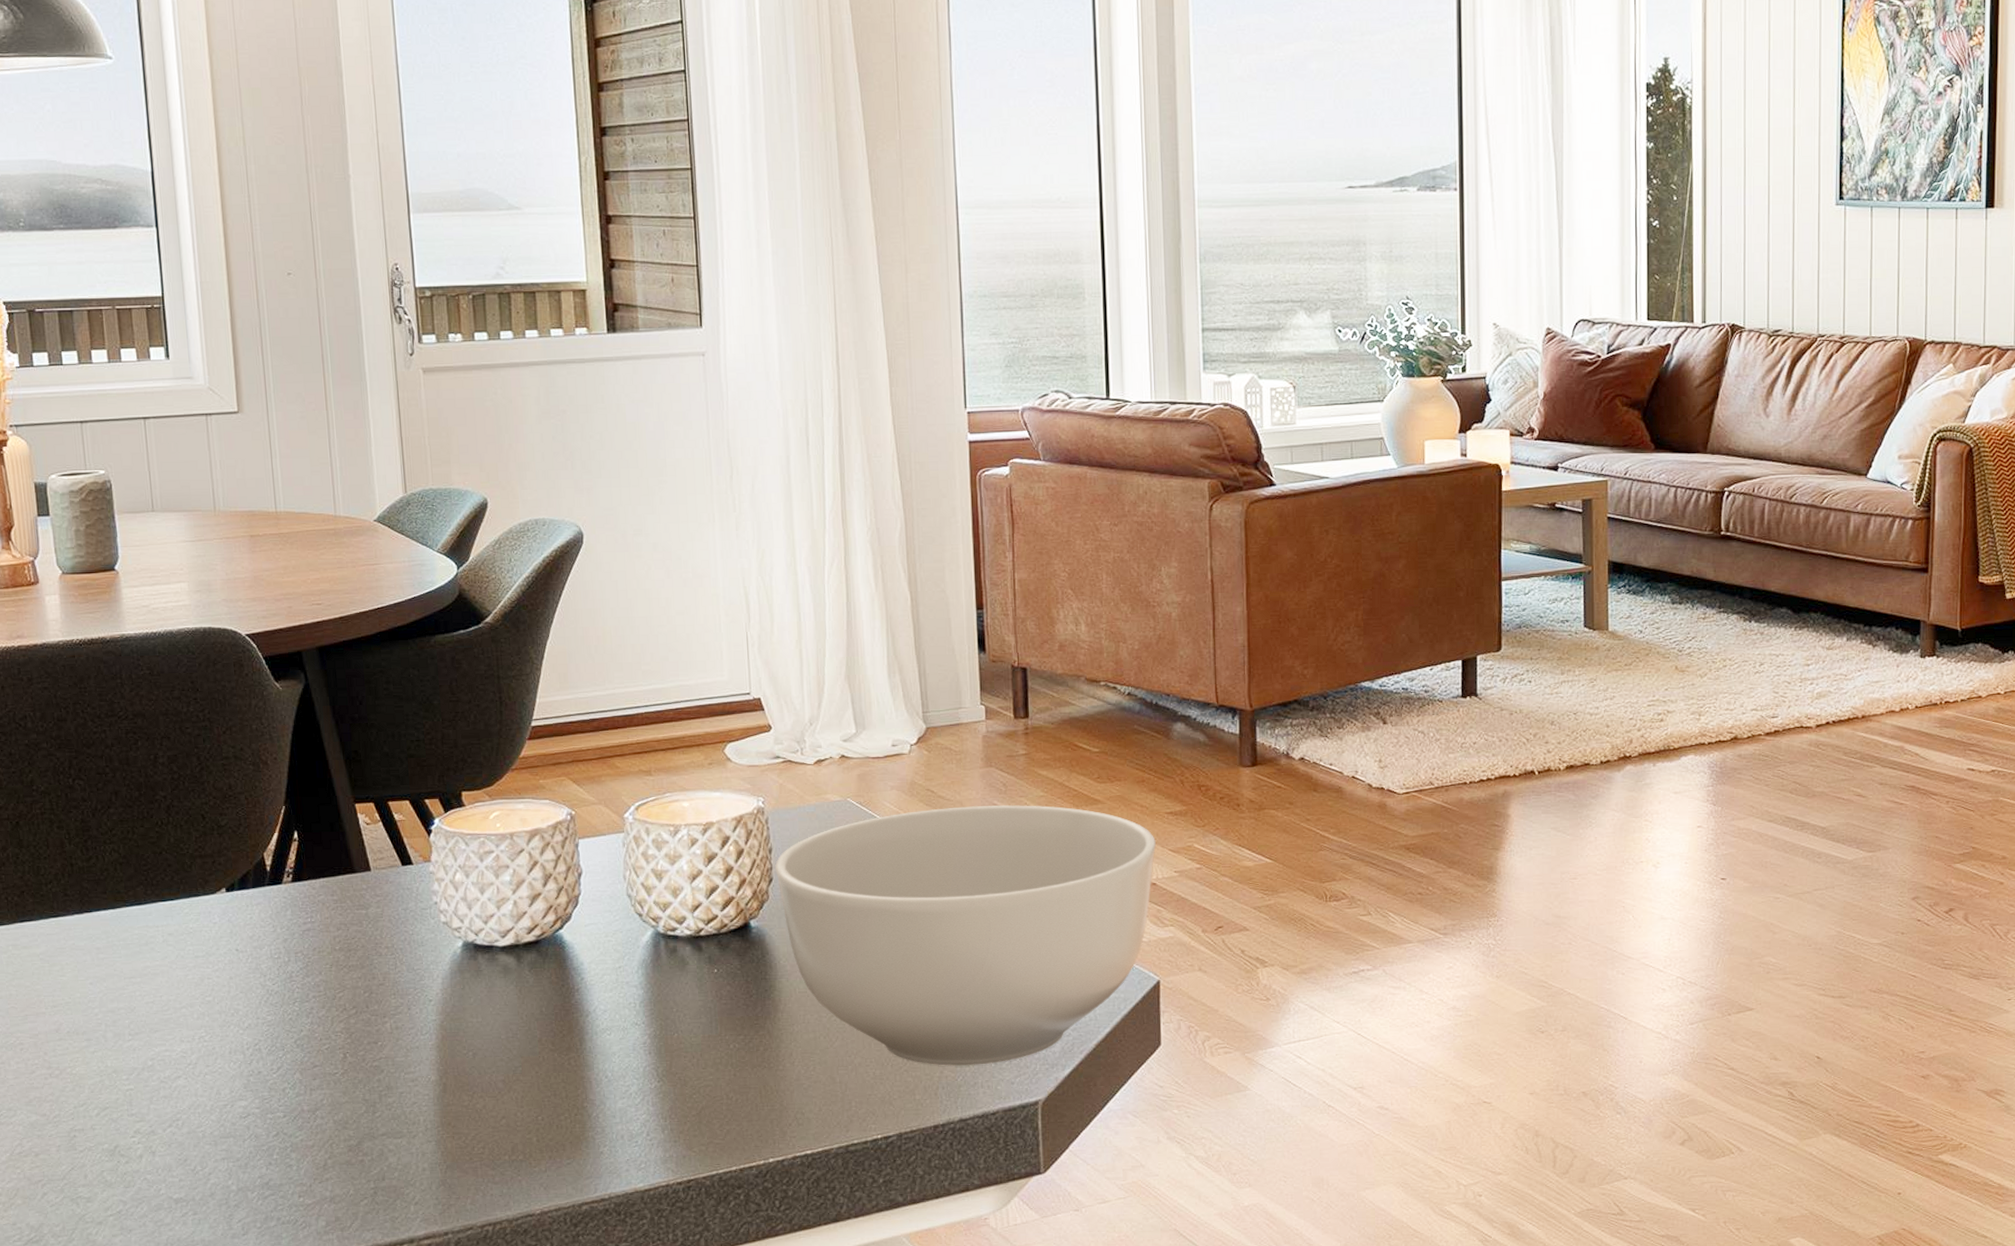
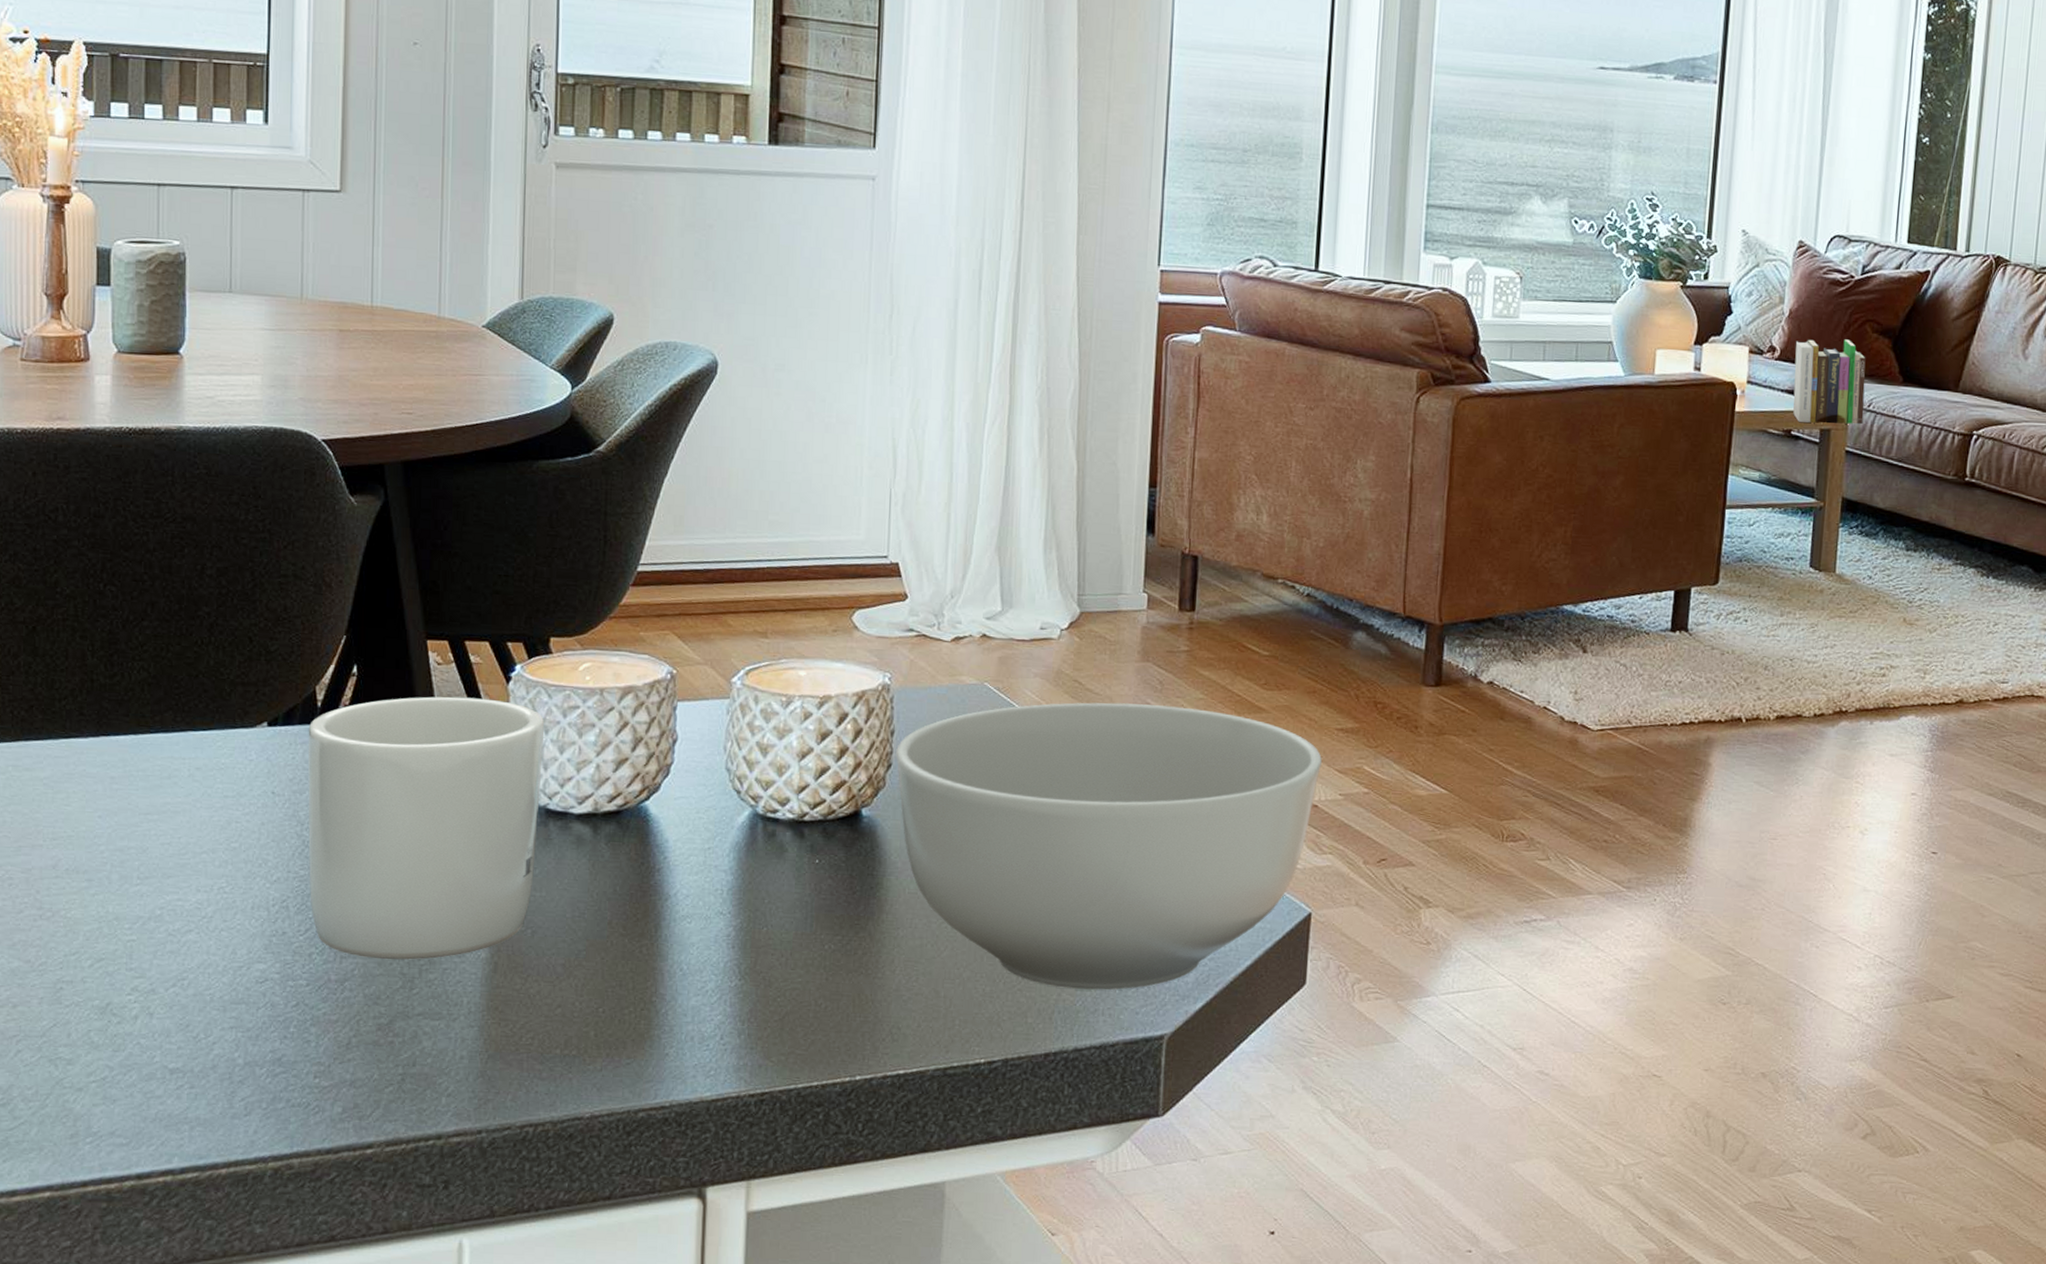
mug: none [261,851,470,1088] -> present [307,696,544,960]
books: none [1553,415,1621,496] -> present [1793,339,1866,425]

